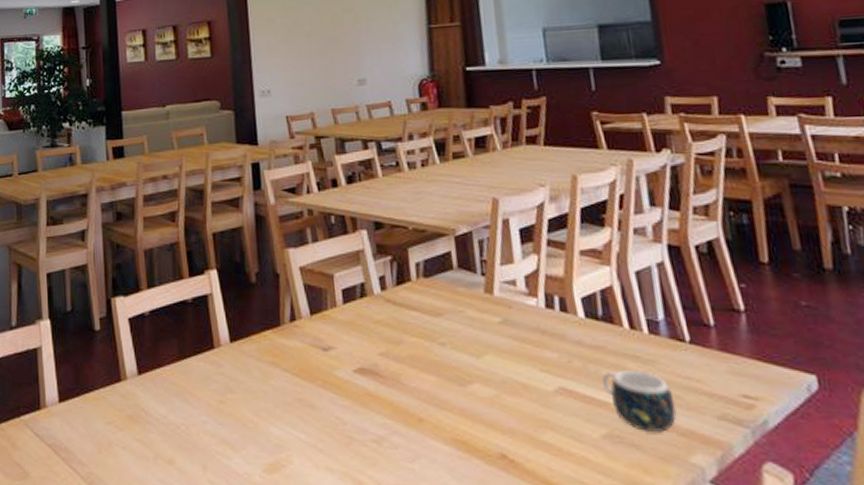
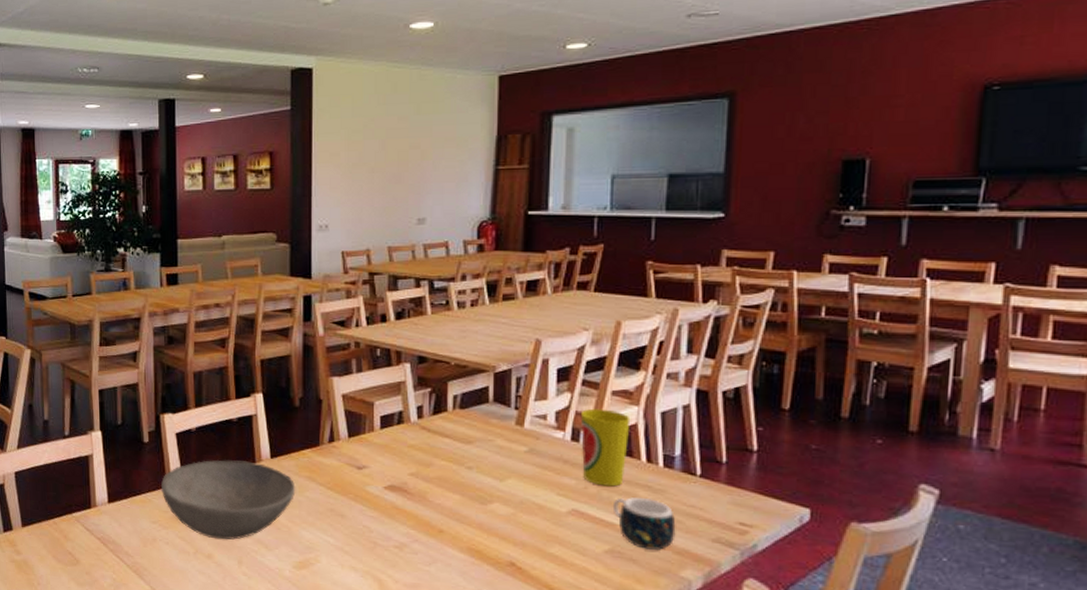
bowl: none [115,346,260,441] -> present [161,459,296,540]
cup: none [550,271,609,359] -> present [580,408,631,487]

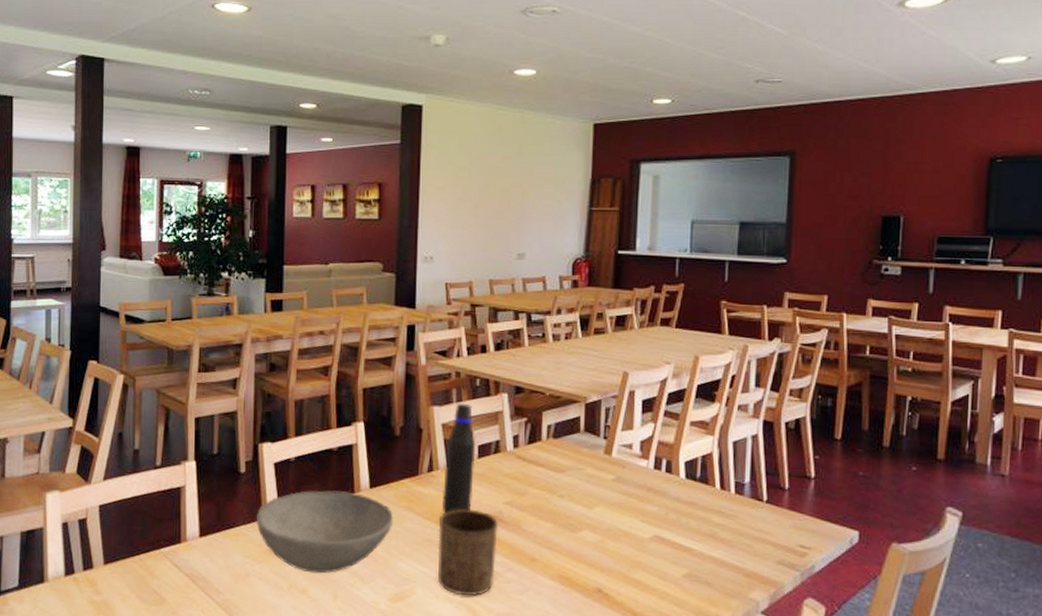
cup: none [341,479,404,566] -> present [438,508,499,596]
water bottle: none [344,373,378,484] -> present [441,403,476,514]
cup: present [580,408,631,487] -> none [662,438,707,513]
mug: present [612,497,676,550] -> none [690,522,746,573]

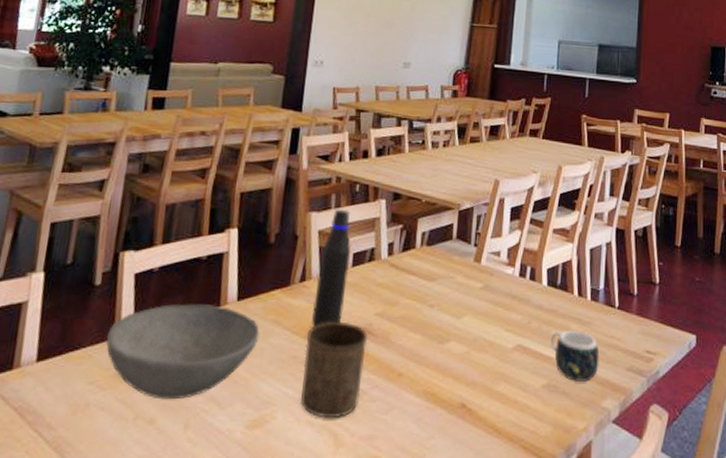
mug: none [690,522,746,573] -> present [550,330,600,382]

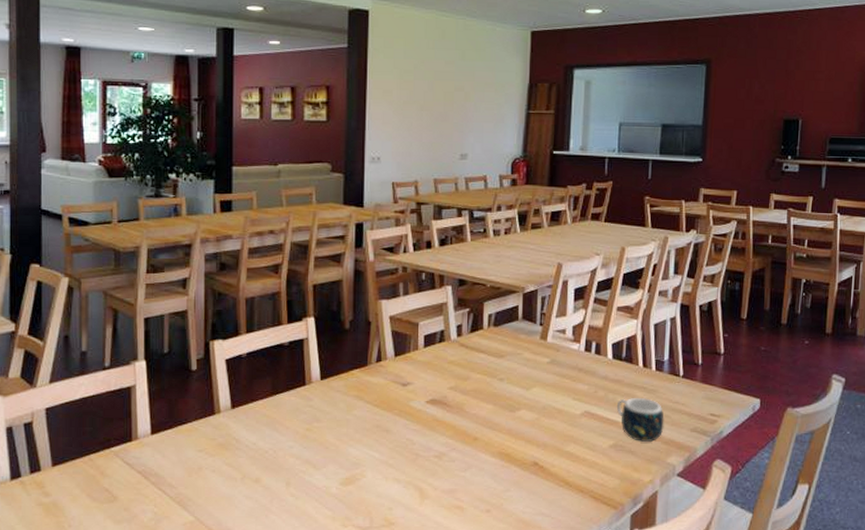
bowl: present [106,303,260,400] -> none [209,384,344,463]
cup: present [301,321,368,417] -> none [386,395,444,475]
water bottle: present [311,209,351,327] -> none [389,296,422,401]

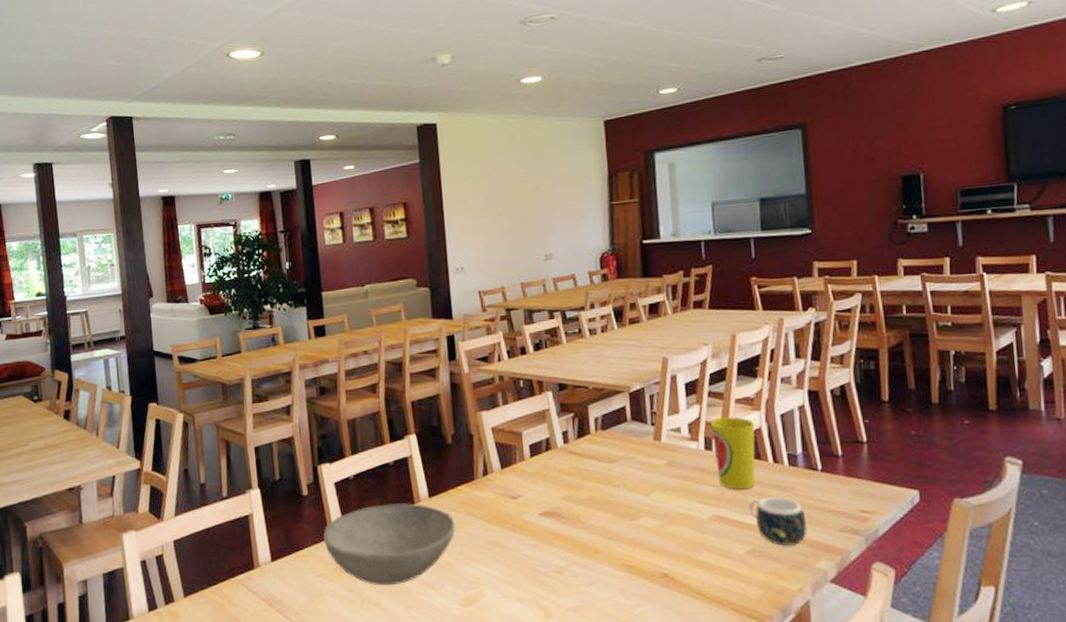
bowl: none [209,384,344,463] -> present [323,503,456,586]
cup: none [592,322,631,390] -> present [710,417,756,490]

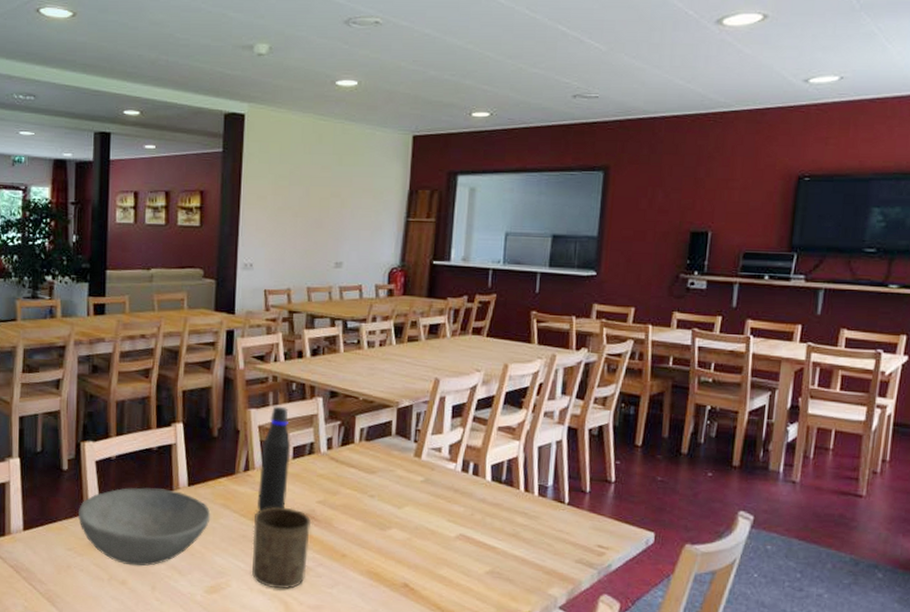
water bottle: none [497,405,530,515] -> present [256,406,291,511]
cup: none [500,507,561,593] -> present [252,506,312,589]
cup: present [710,417,756,490] -> none [470,442,513,514]
mug: present [748,496,807,546] -> none [494,523,547,571]

